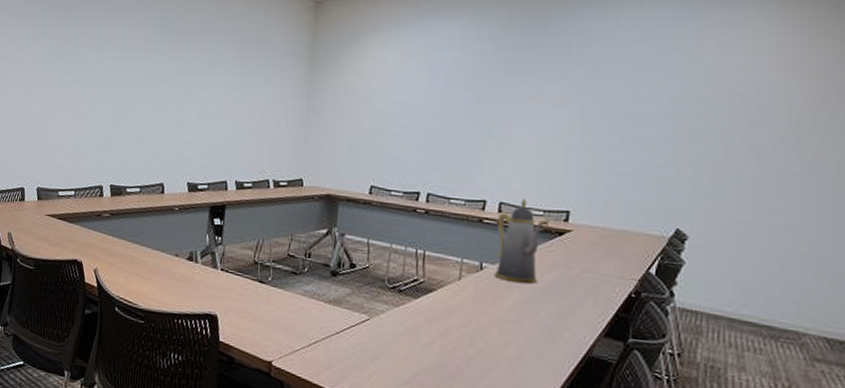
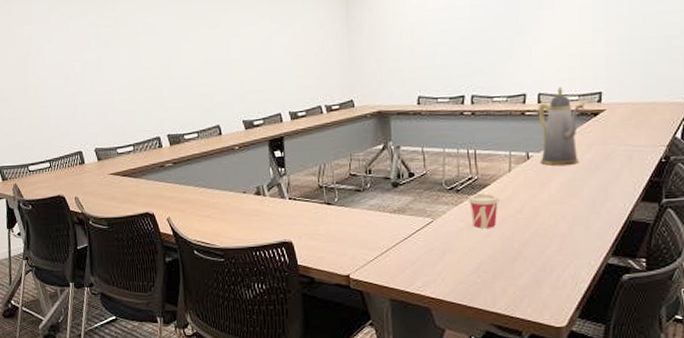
cup: none [410,297,445,338] -> present [468,194,500,229]

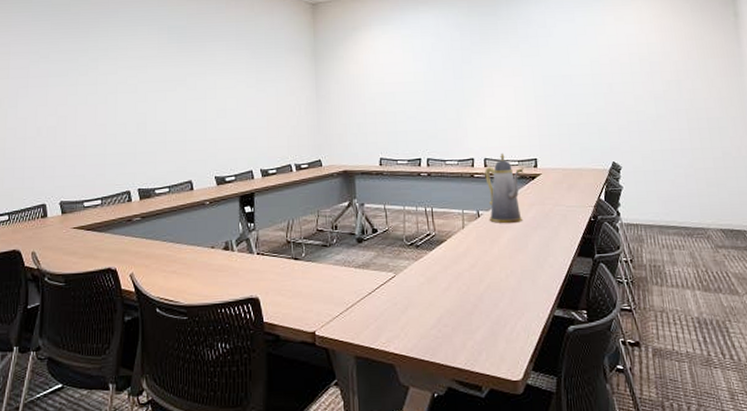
cup: present [468,194,500,229] -> none [427,249,456,283]

